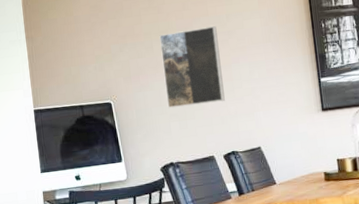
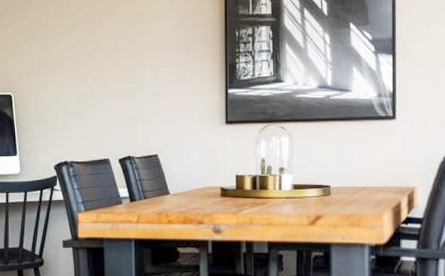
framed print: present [159,26,225,109] -> none [66,25,126,107]

